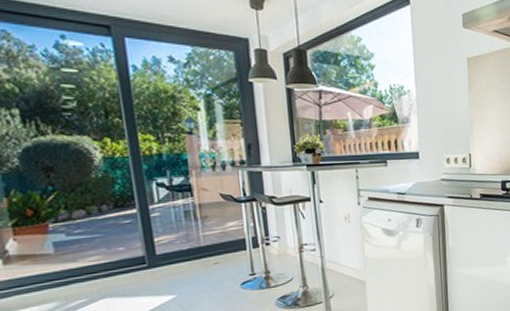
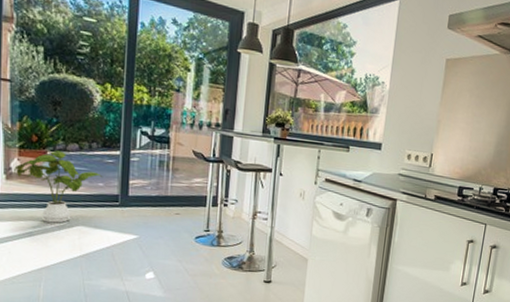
house plant: none [11,221,122,302] -> present [14,150,103,223]

